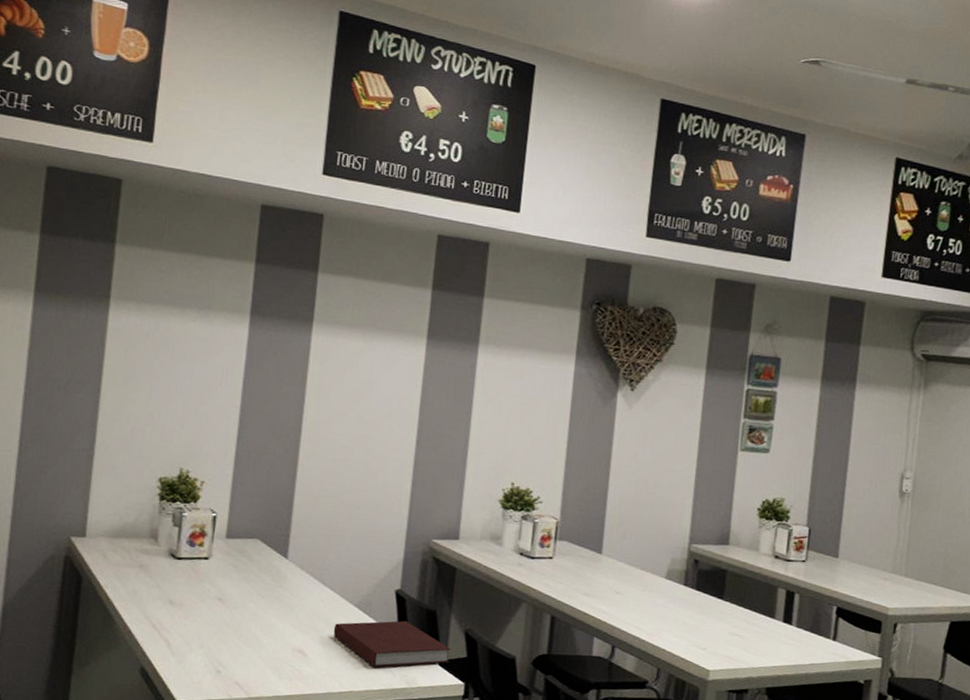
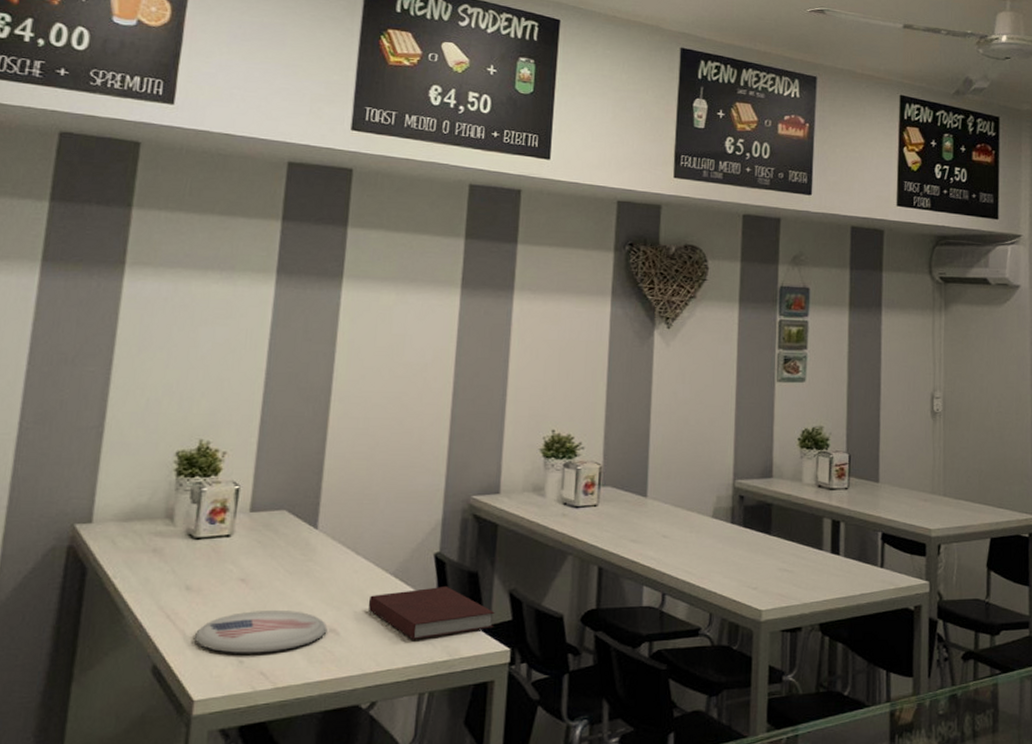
plate: none [176,627,296,666] -> present [194,611,327,653]

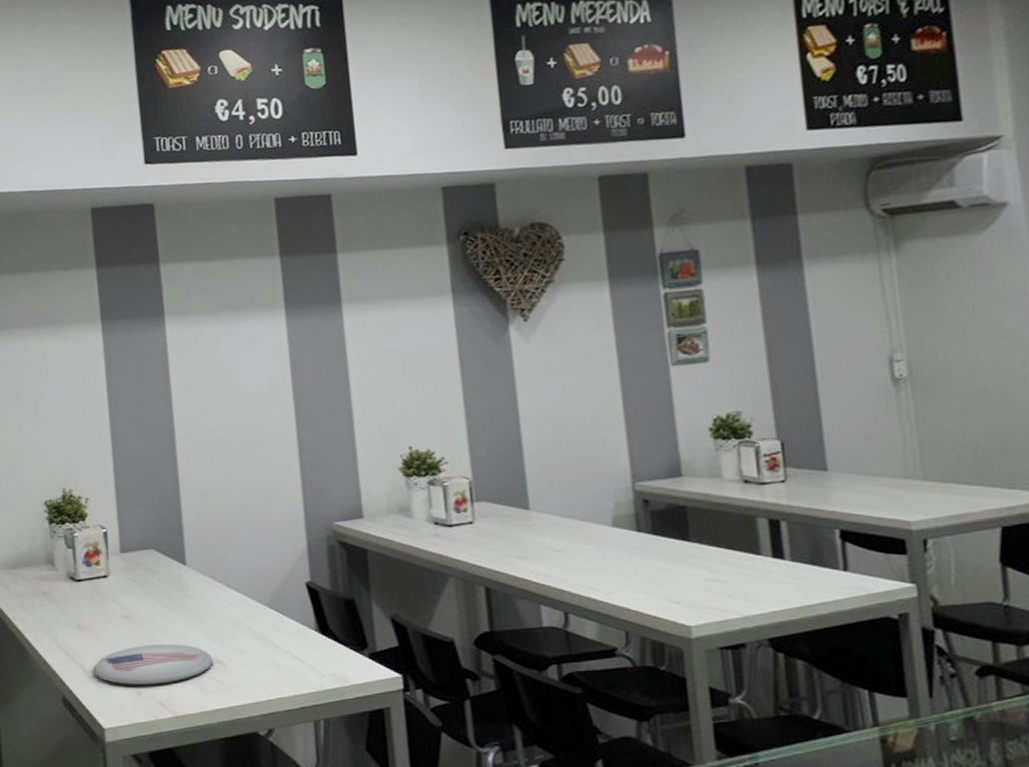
notebook: present [368,585,495,640] -> none [248,614,380,669]

